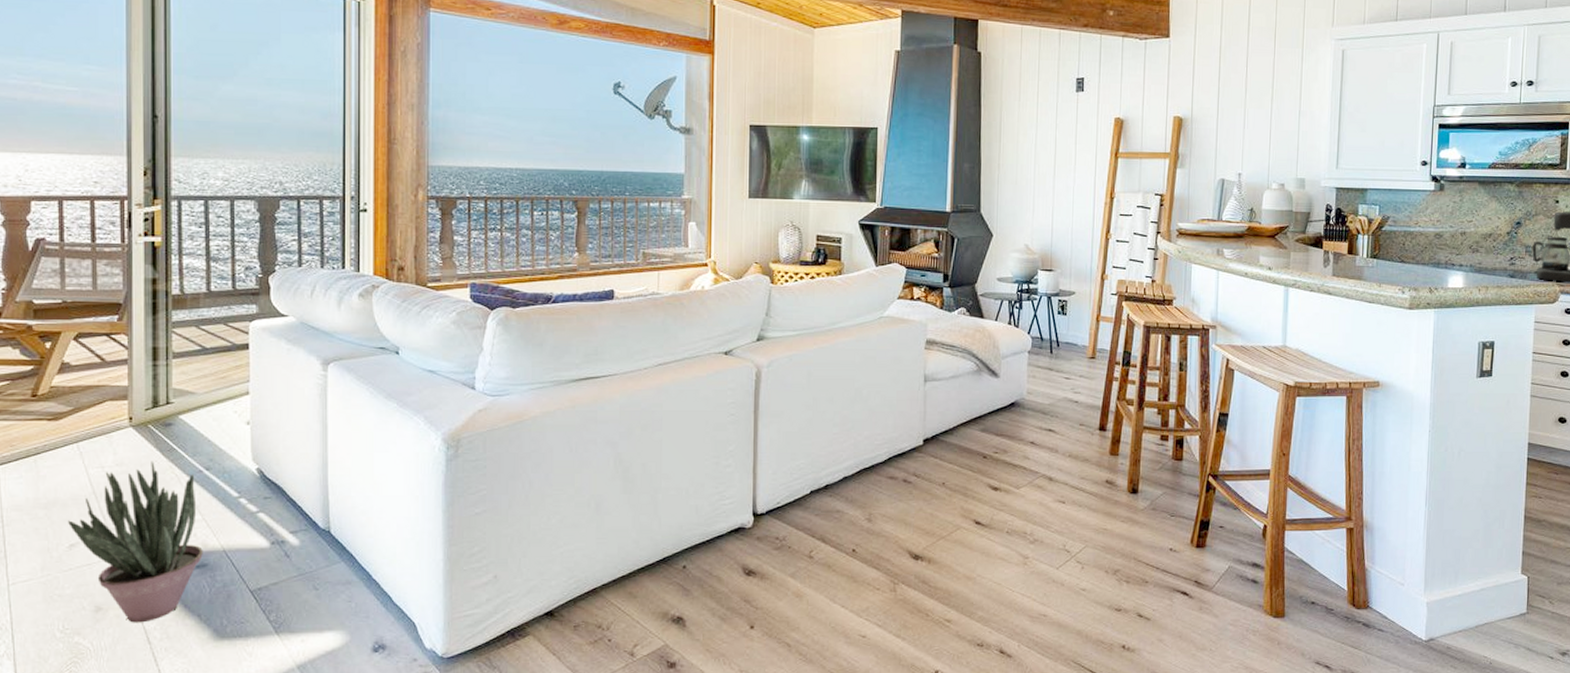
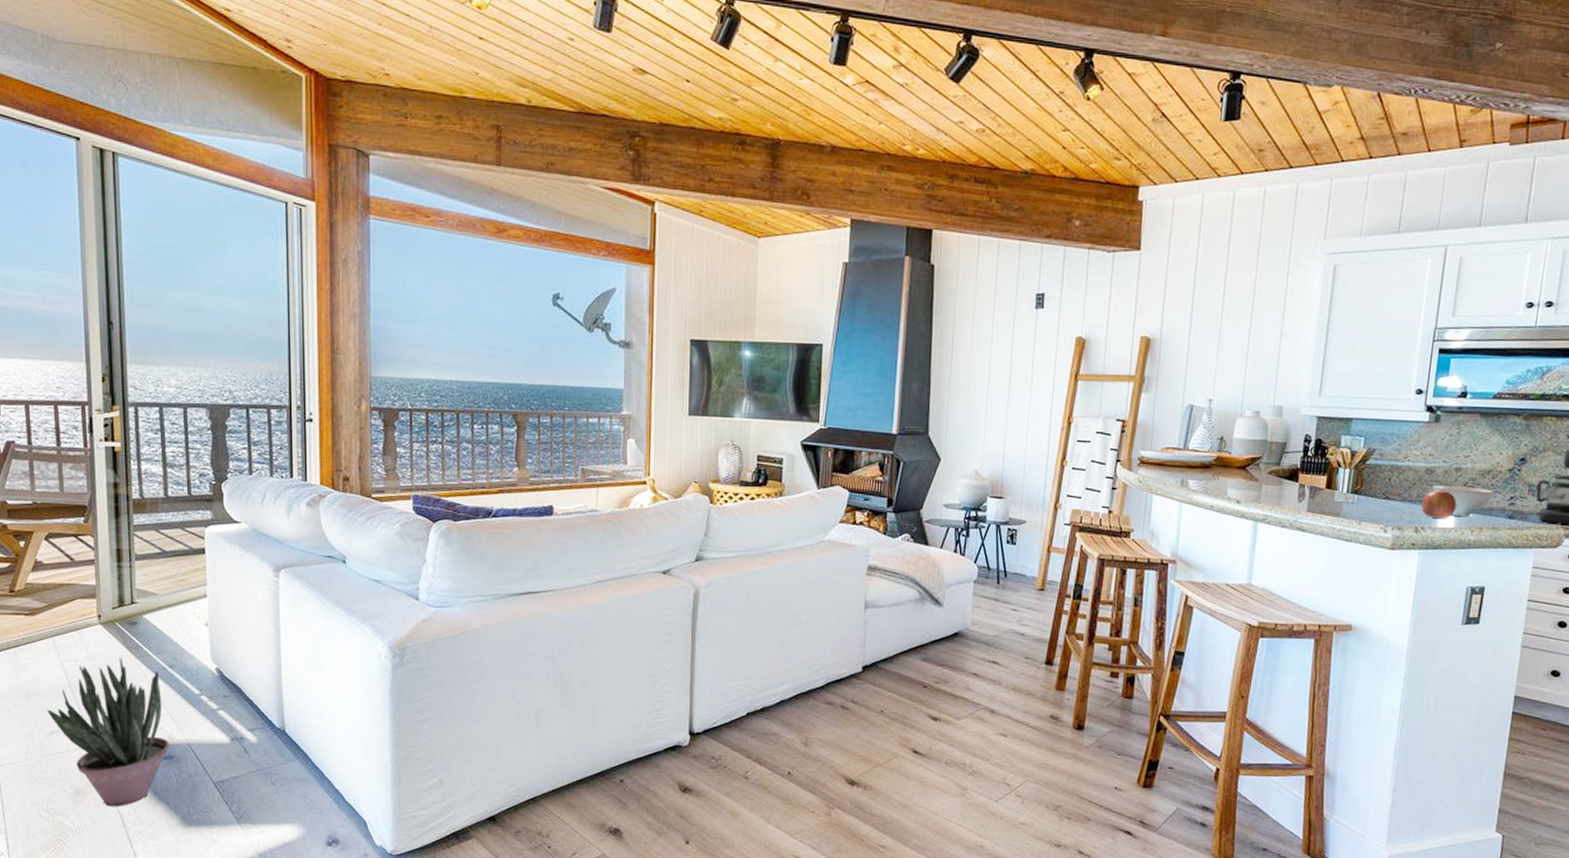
fruit: none [1433,254,1465,280] -> present [1421,491,1458,519]
bowl: none [1442,249,1496,278] -> present [1432,485,1494,518]

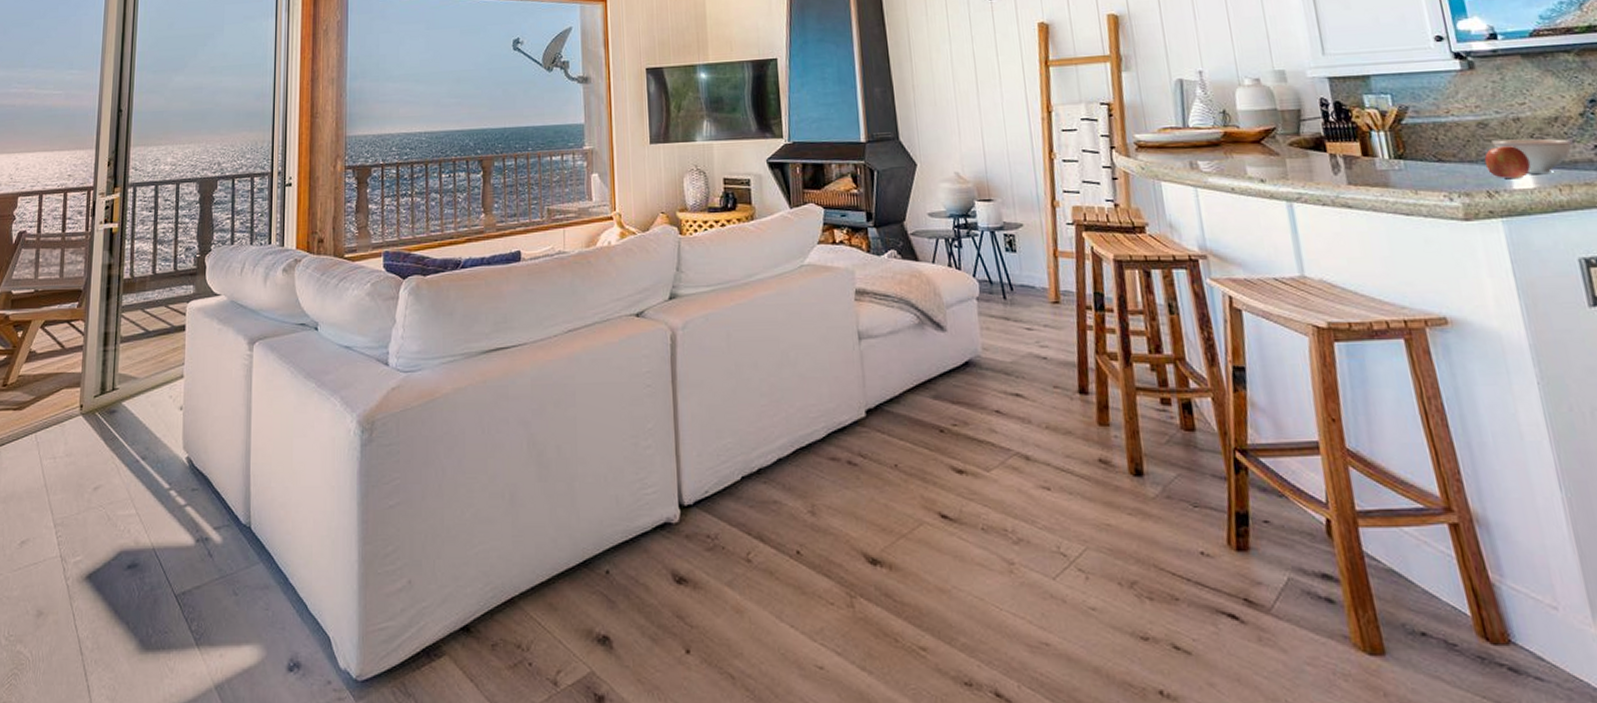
potted plant: present [47,657,169,807] -> none [21,451,135,630]

